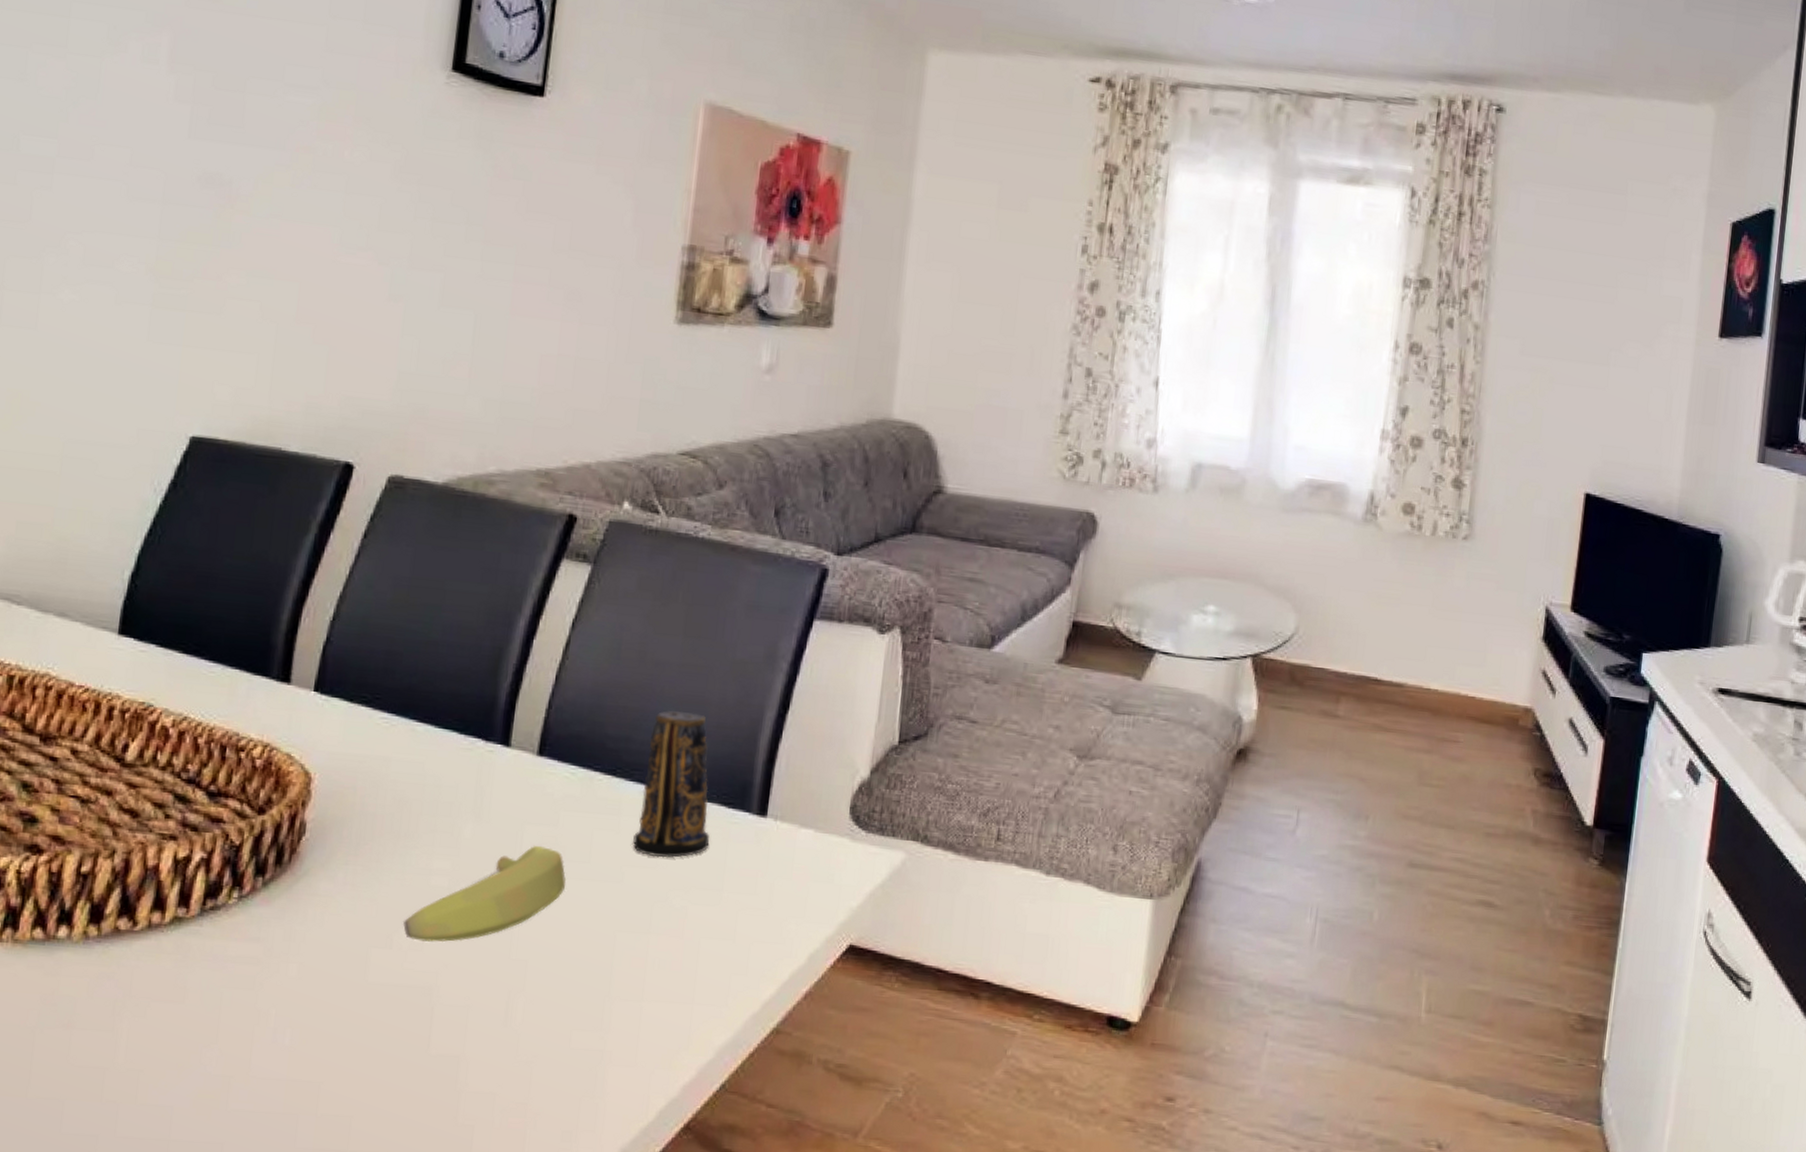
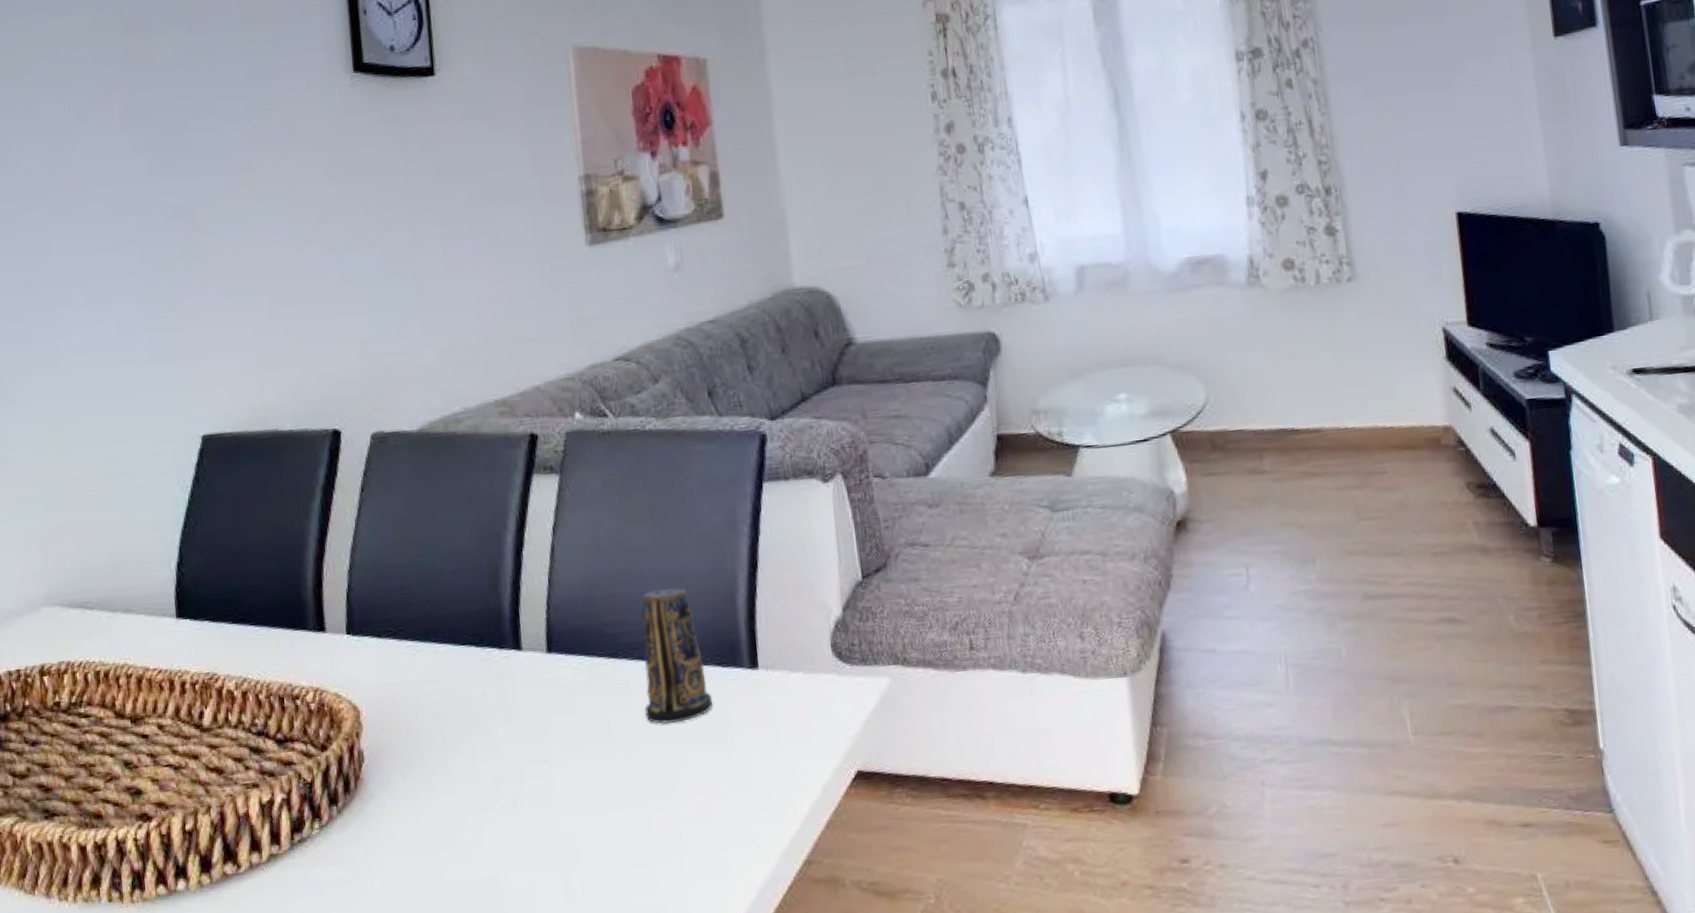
banana: present [403,845,566,943] -> none [463,733,595,838]

